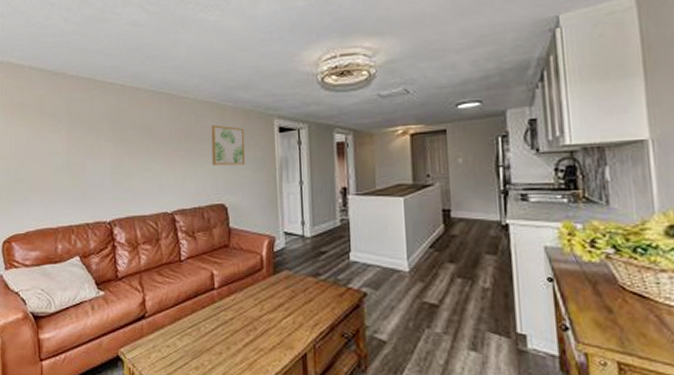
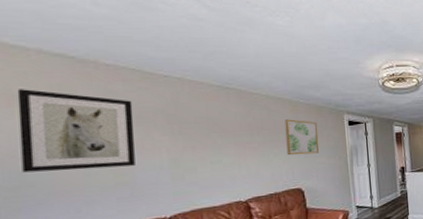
wall art: none [16,100,87,171] -> present [17,89,135,173]

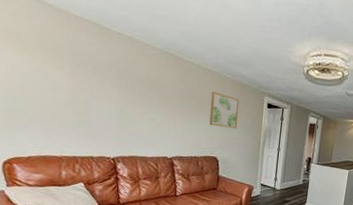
wall art: present [17,89,135,173] -> none [12,28,92,109]

